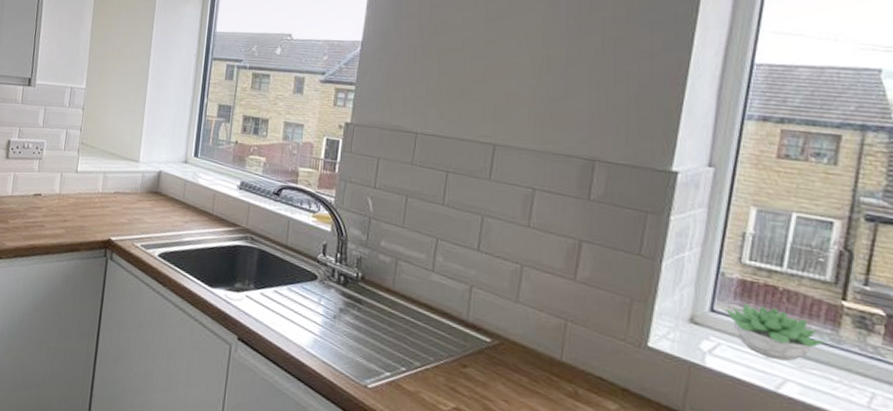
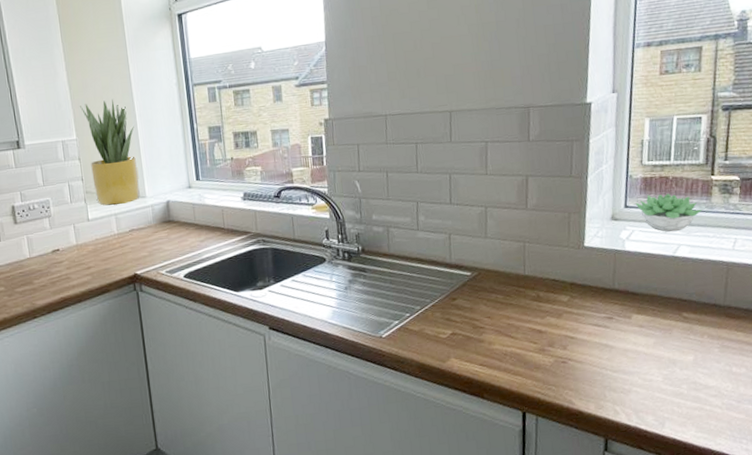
planter: none [90,56,144,164] -> present [80,99,140,206]

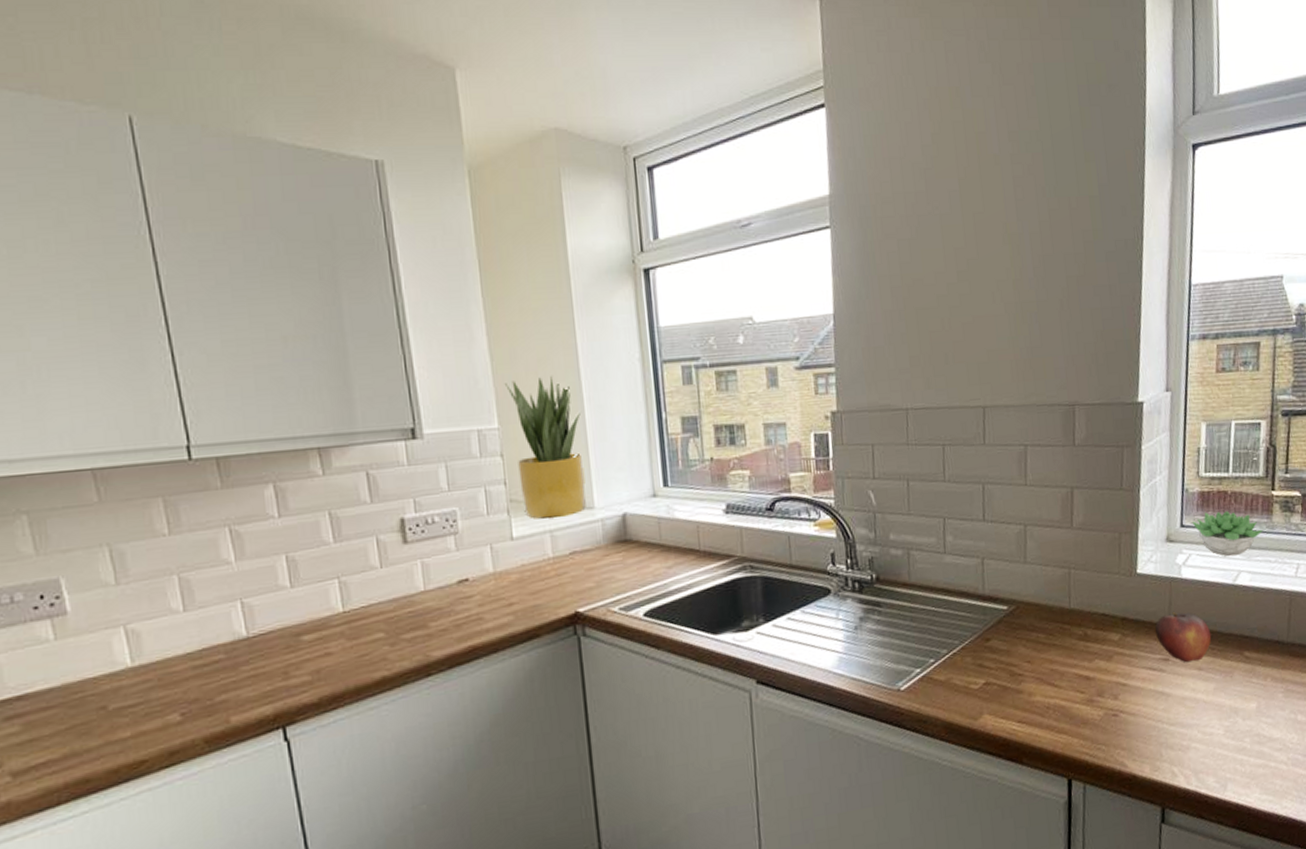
fruit: none [600,278,652,321] -> present [1155,611,1212,663]

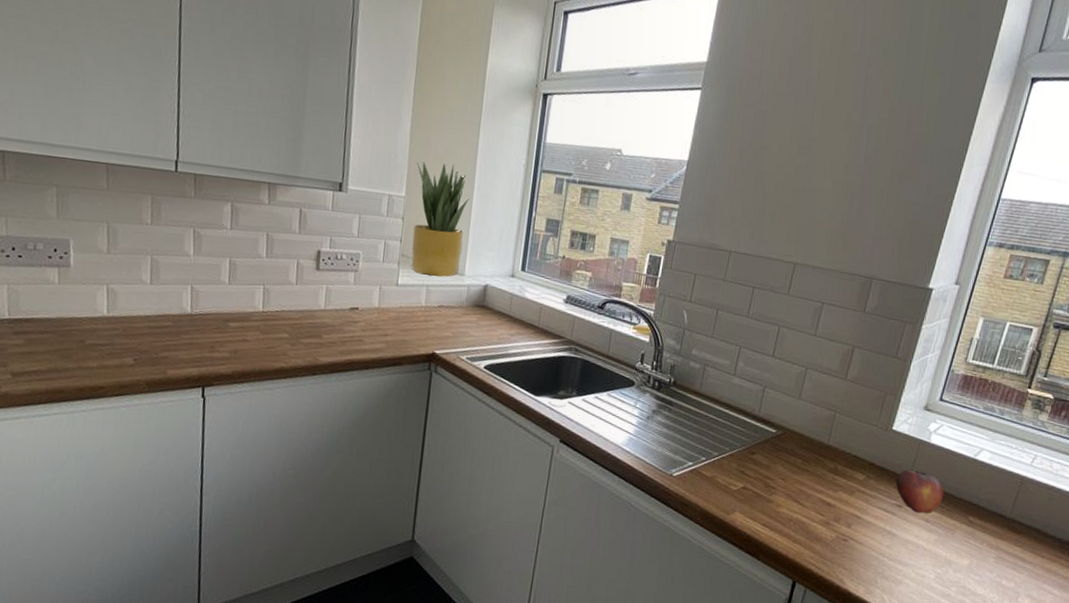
succulent plant: present [1192,511,1263,557] -> none [950,393,1011,436]

